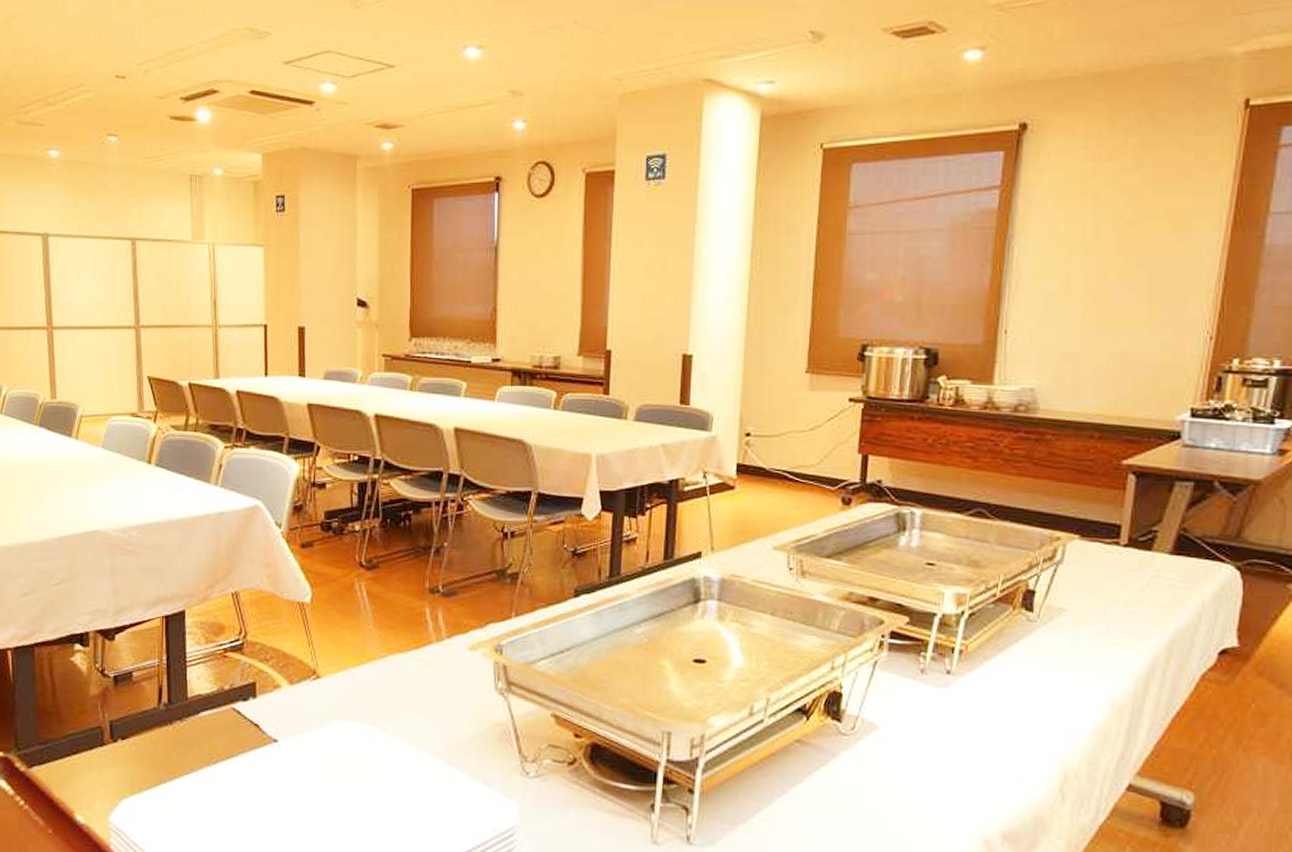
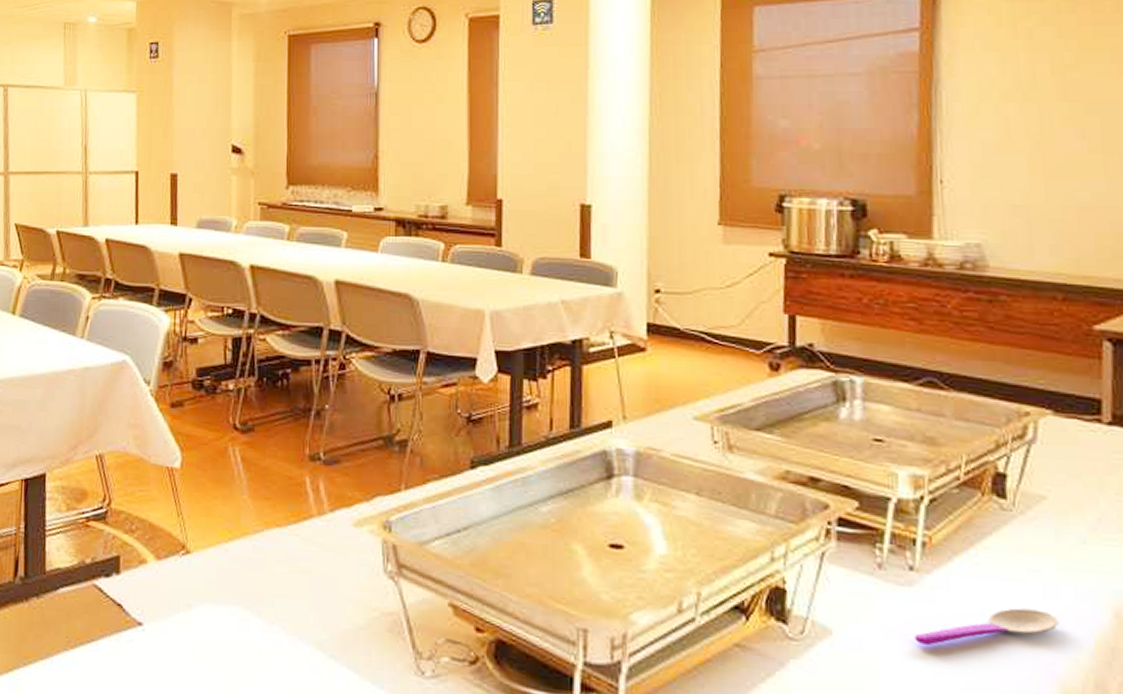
spoon: none [946,703,1065,736] -> present [915,608,1059,646]

